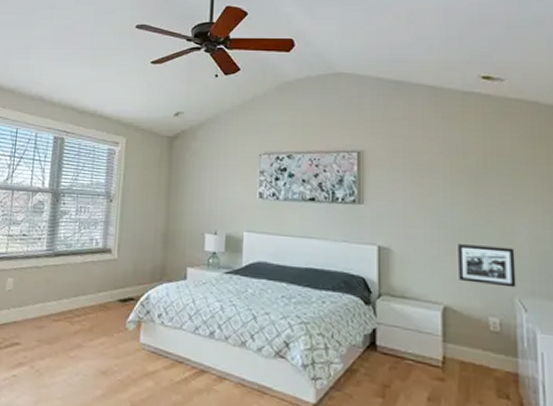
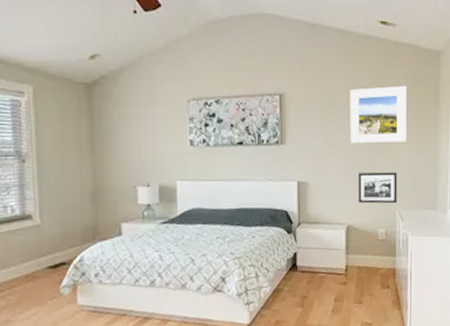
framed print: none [444,146,526,213] -> present [350,85,407,144]

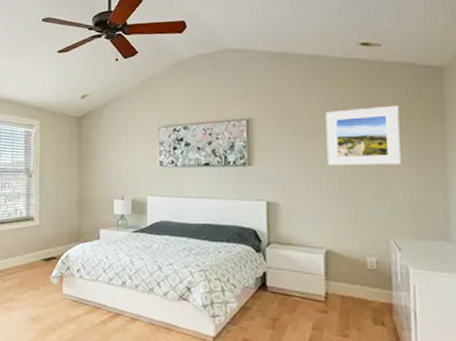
picture frame: present [358,172,398,204] -> none [339,196,391,231]

